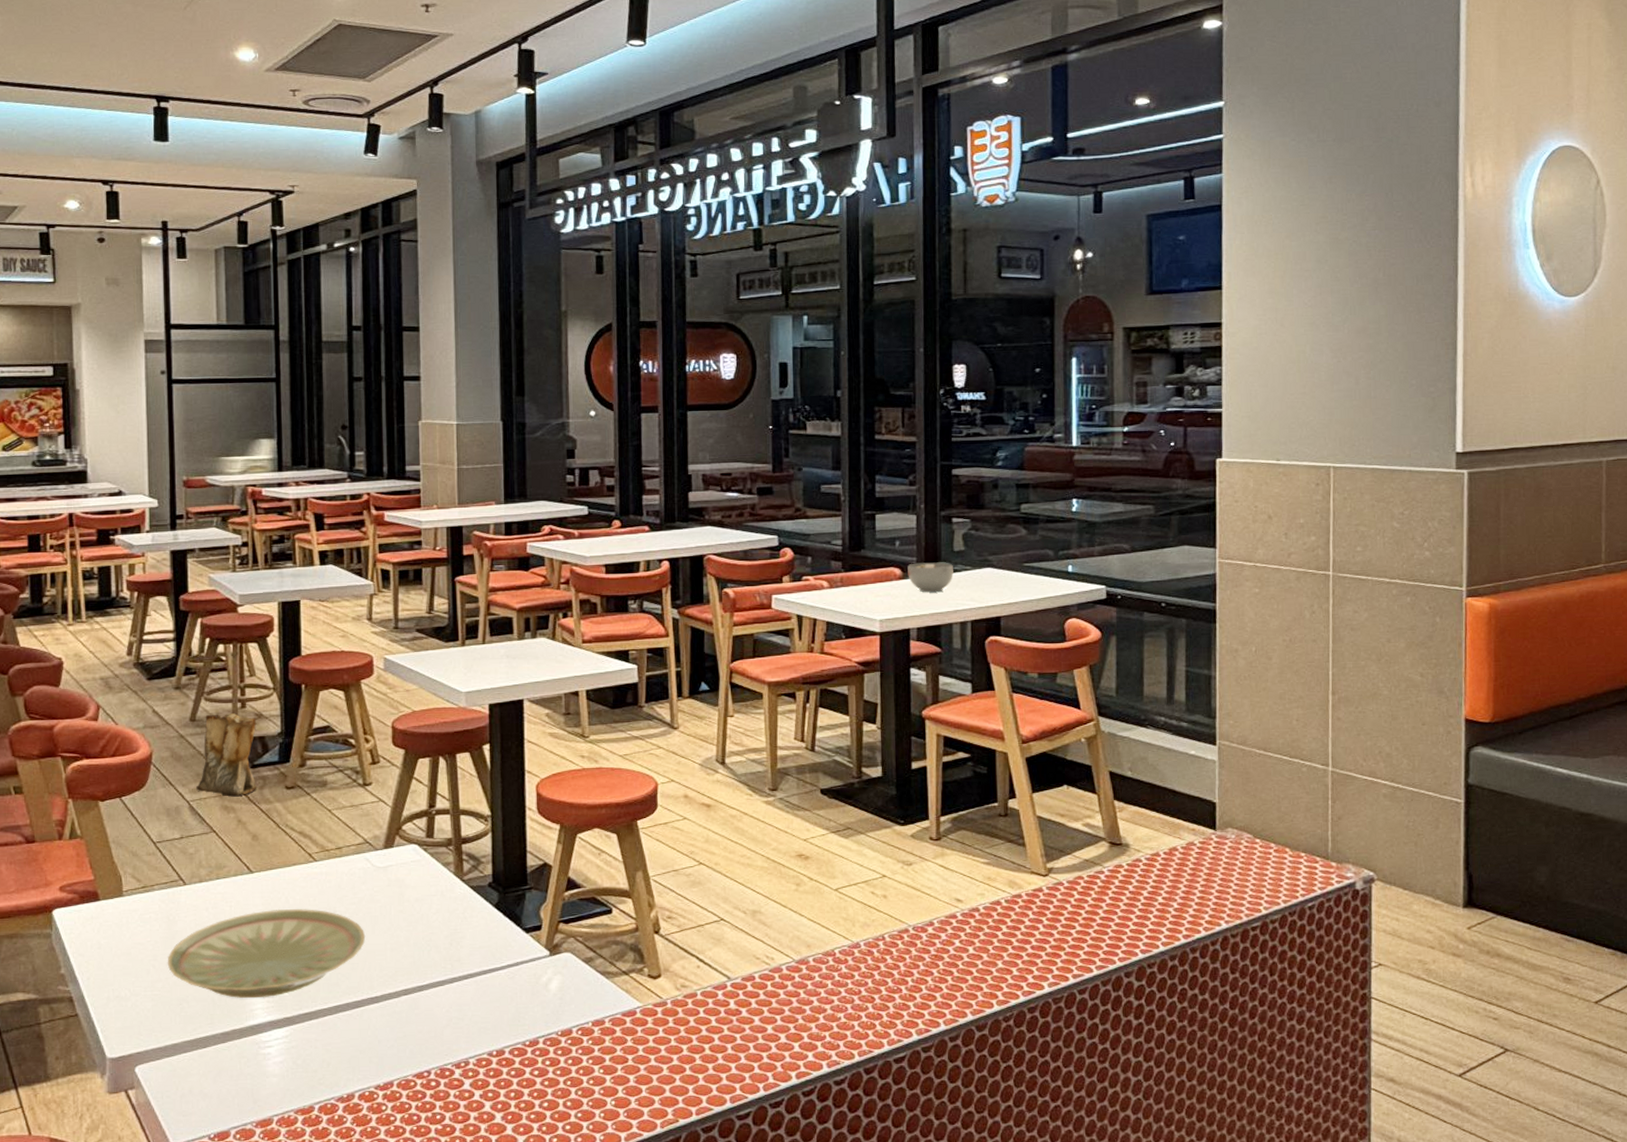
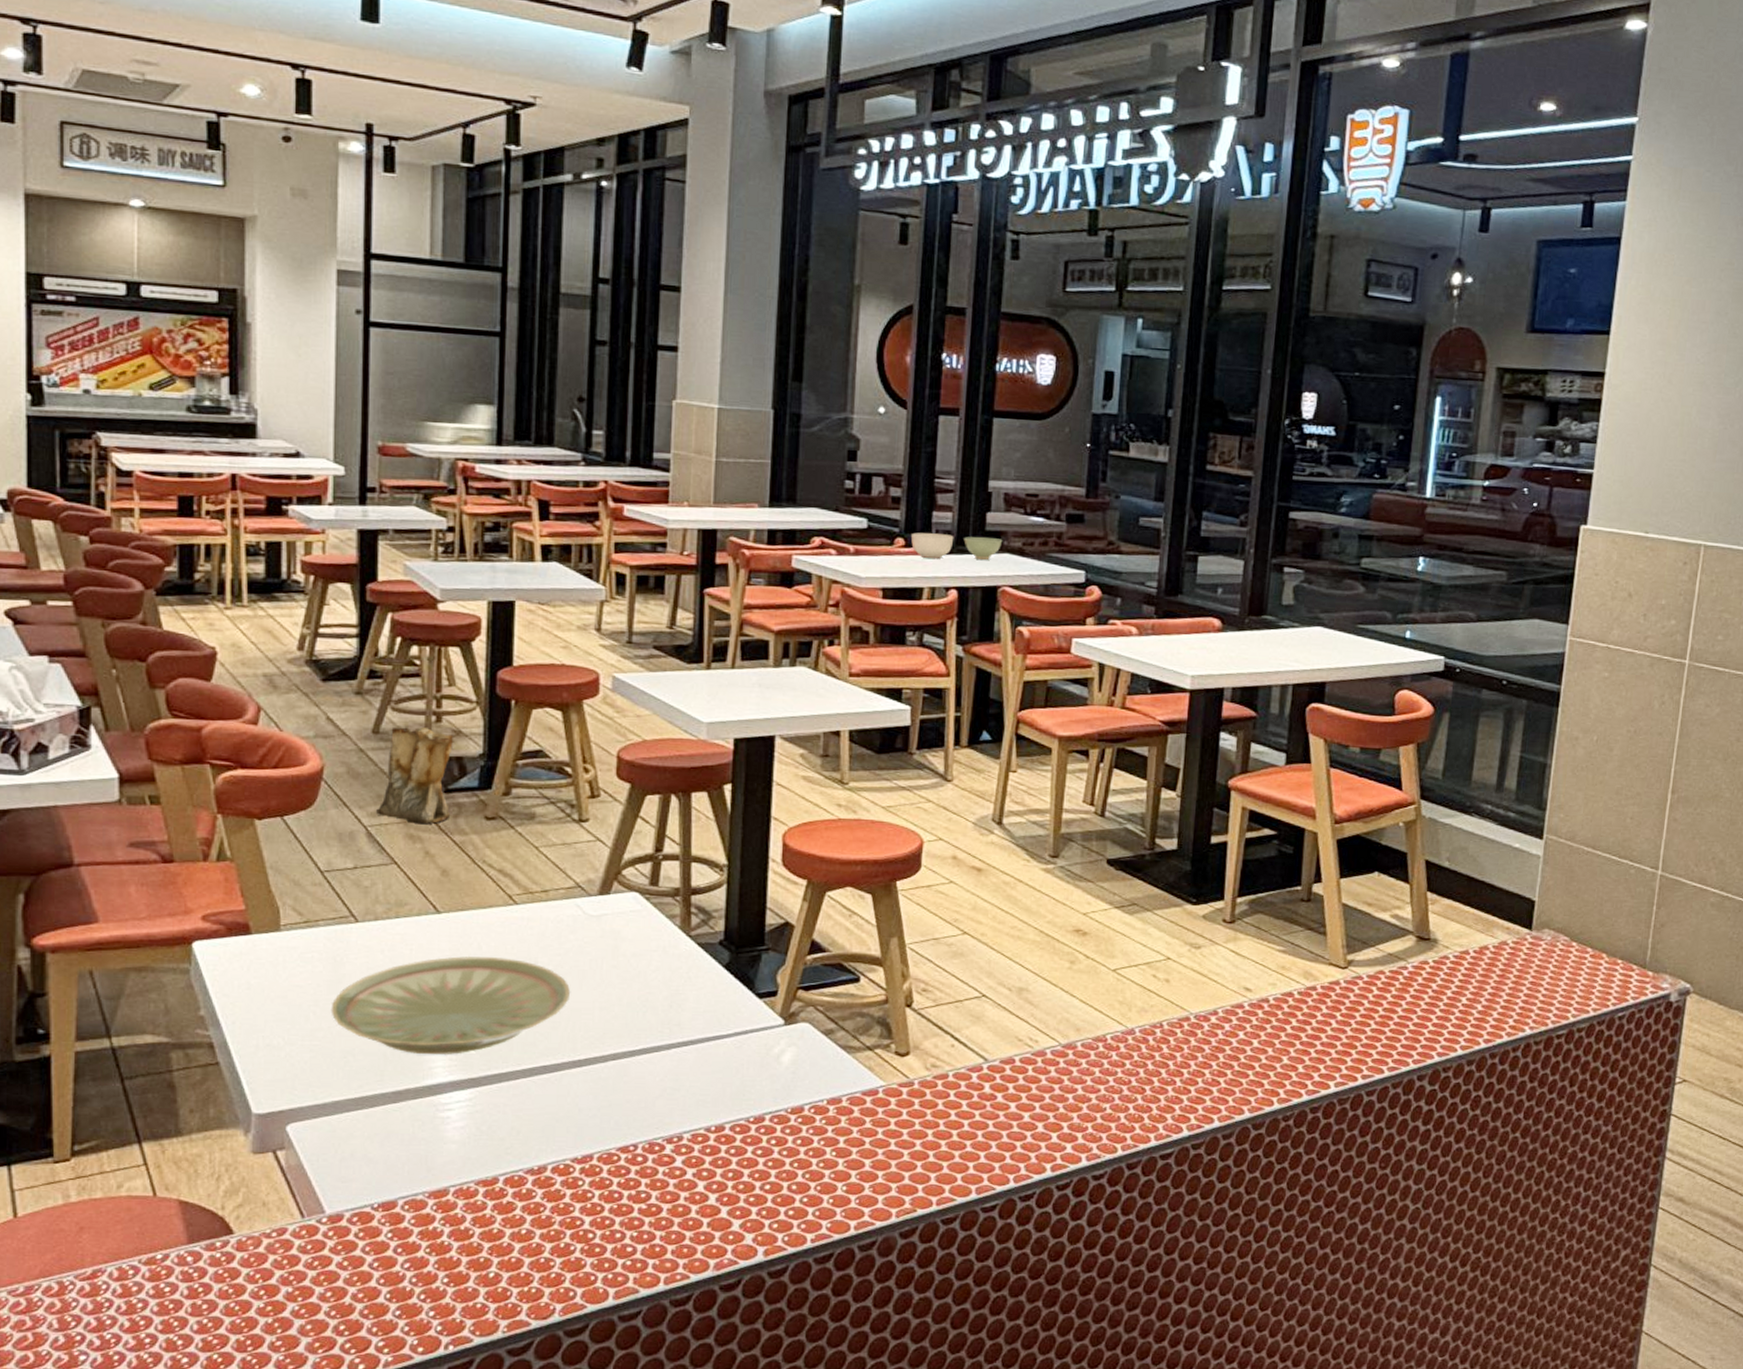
bowl: none [625,514,663,536] -> present [910,532,954,559]
bowl: none [671,514,705,533] -> present [963,537,1003,560]
soup bowl: present [907,562,953,593] -> none [1228,614,1280,650]

